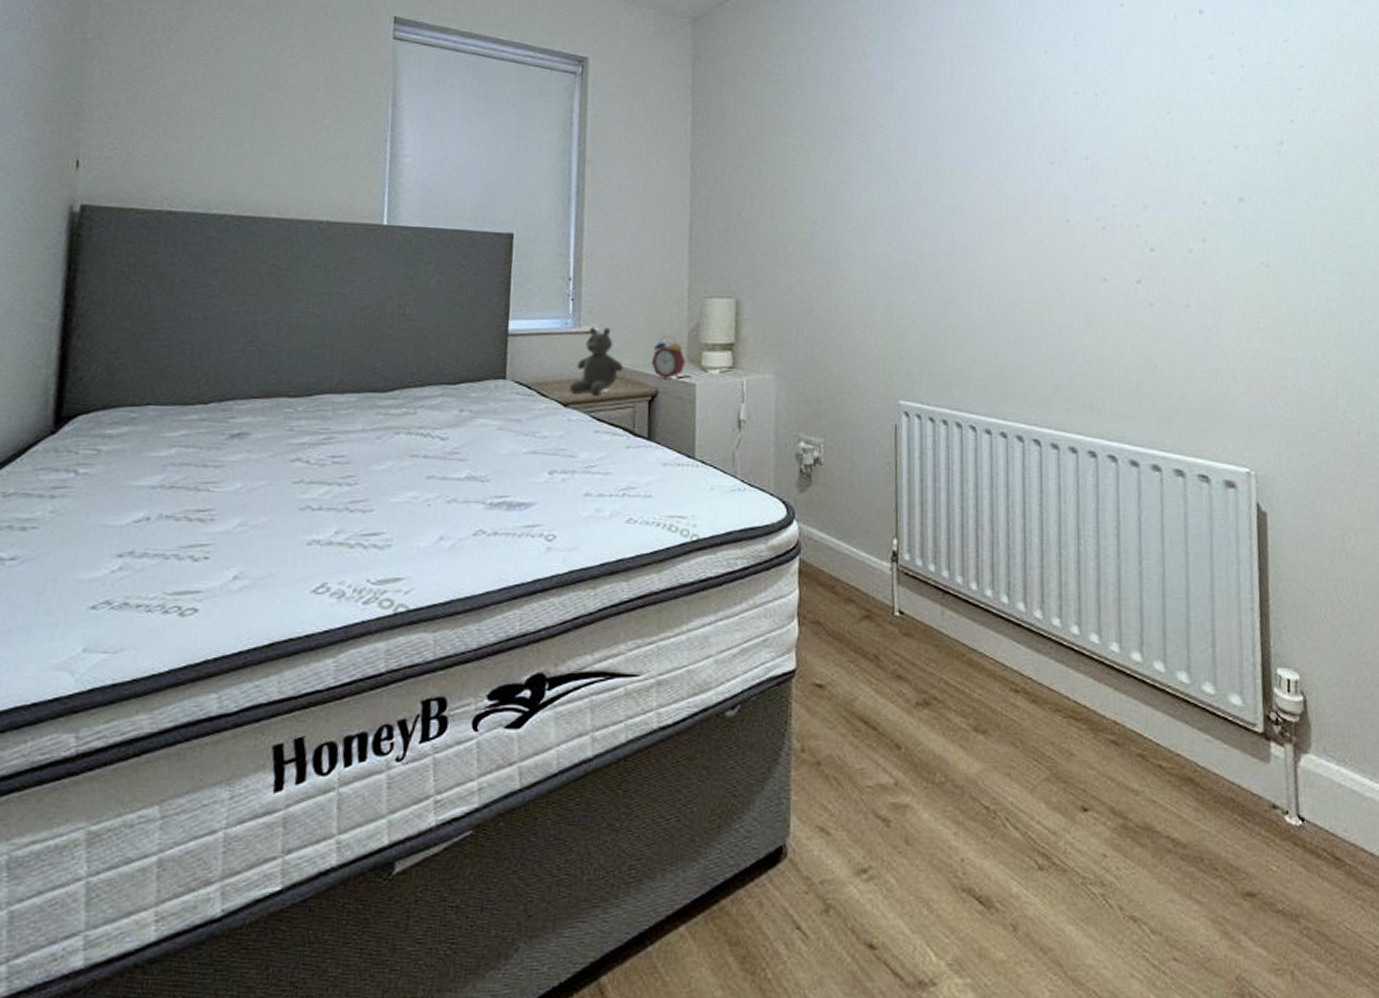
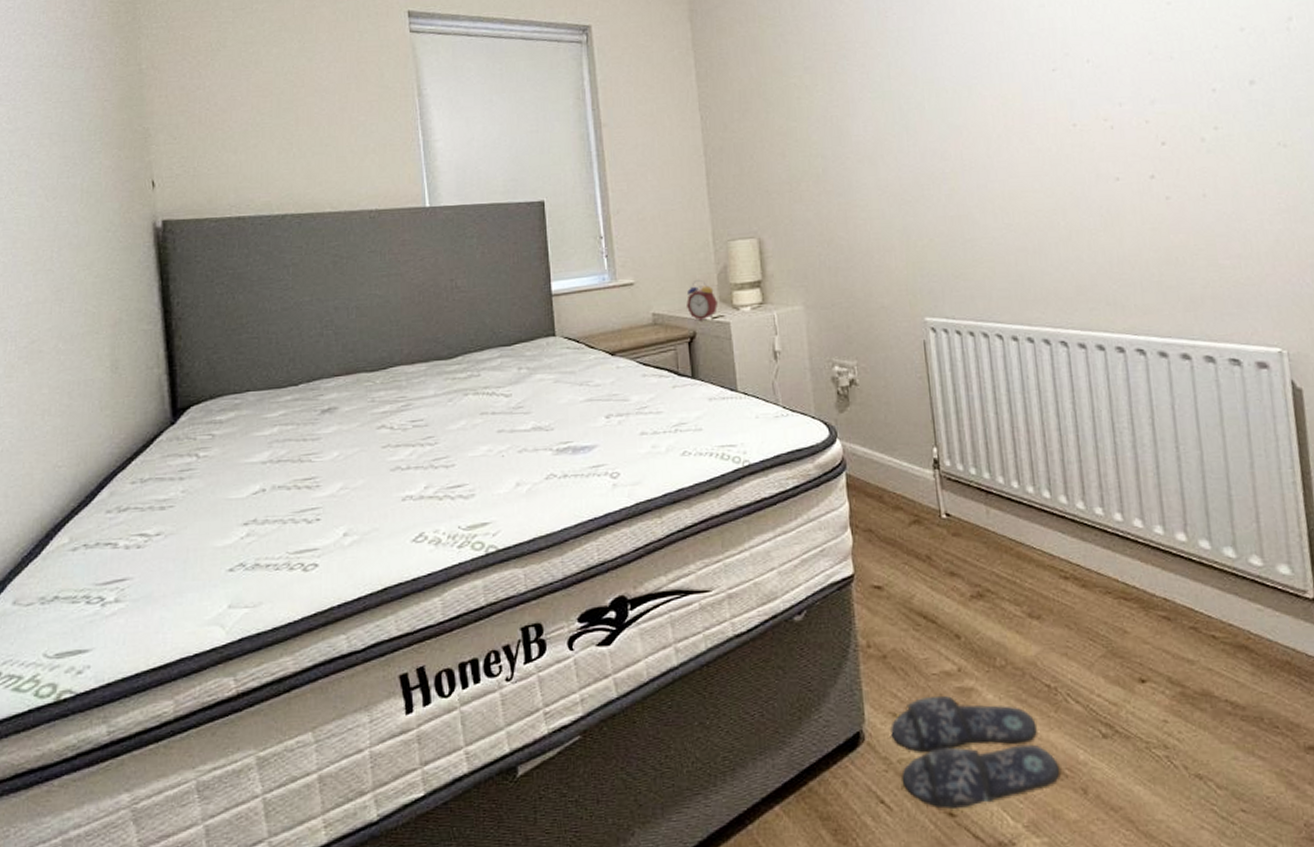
stuffed bear: present [568,326,623,396] -> none [613,278,661,343]
slippers: none [815,810,989,939] -> present [889,696,1059,809]

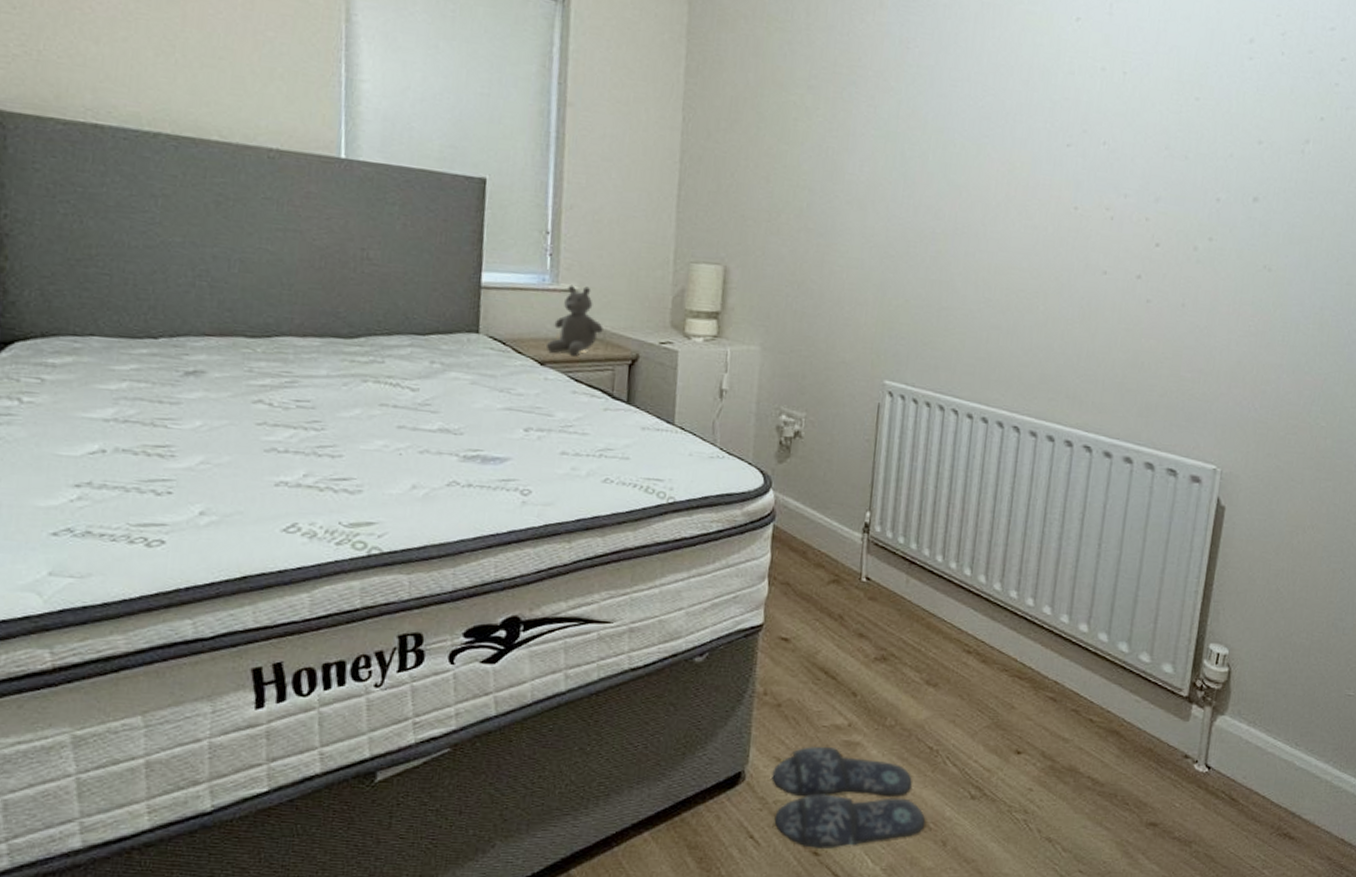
stuffed bear: none [613,278,661,343] -> present [545,284,603,356]
alarm clock: present [687,279,717,321] -> none [633,298,668,344]

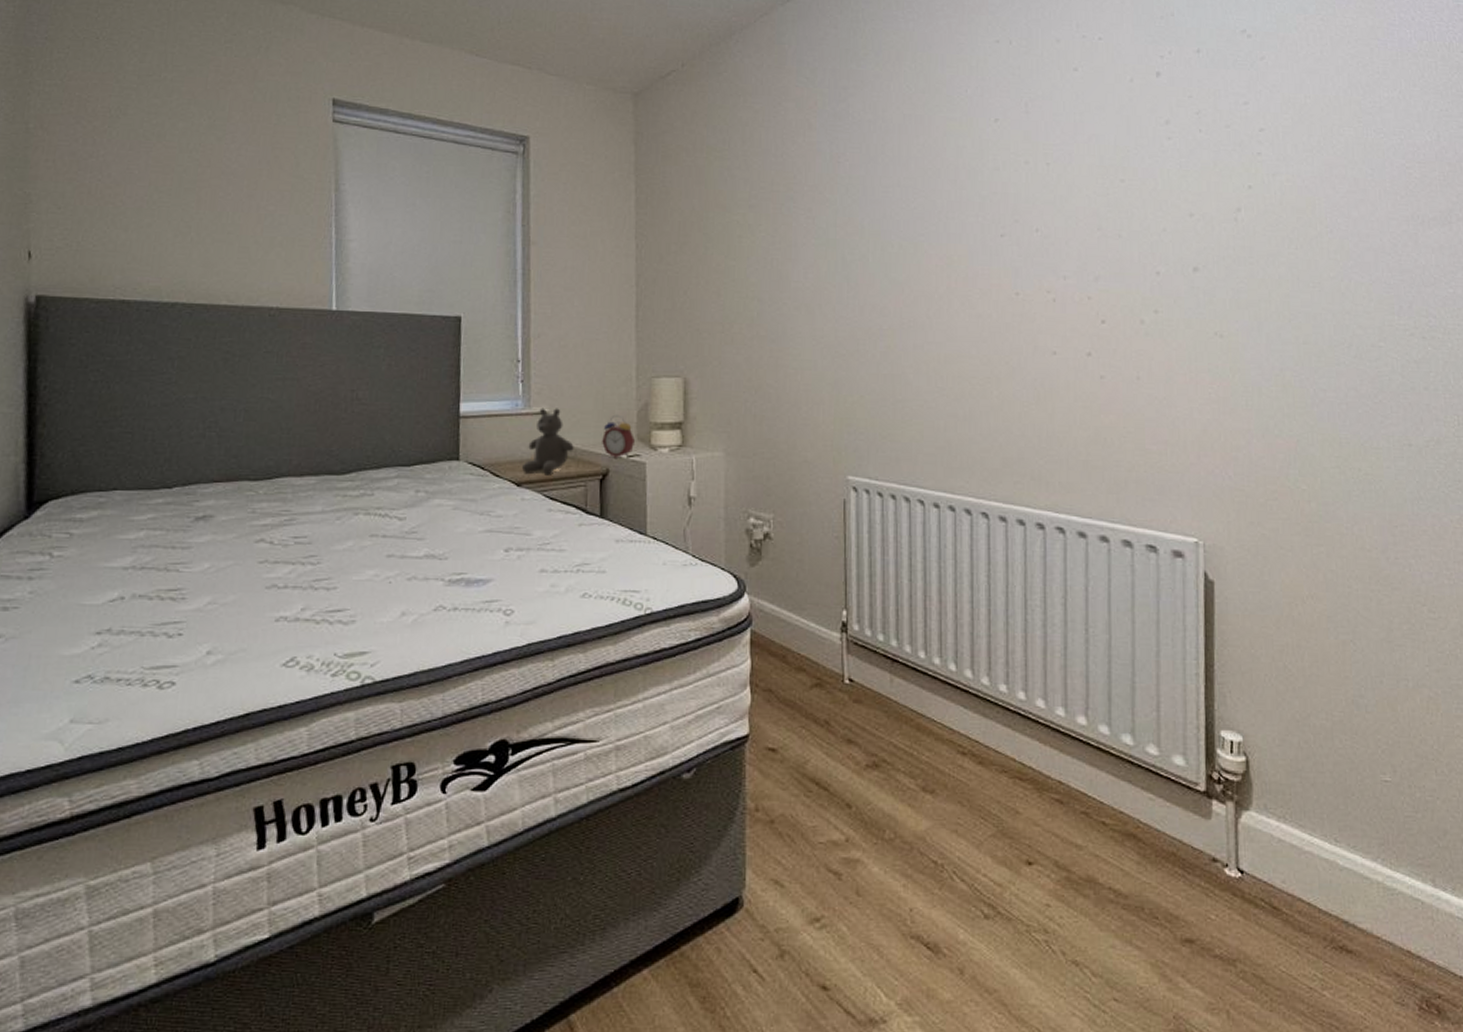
alarm clock: none [633,298,668,344] -> present [602,414,635,458]
slippers: present [771,745,925,849] -> none [769,865,937,982]

